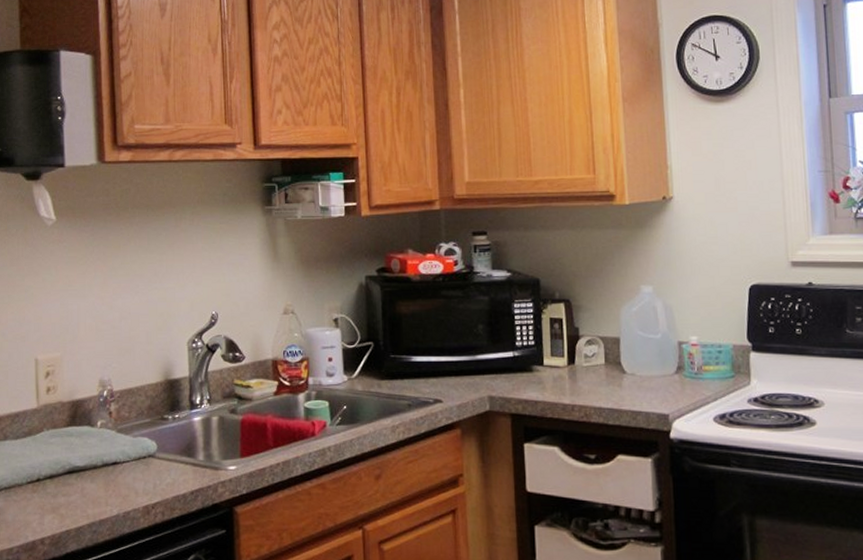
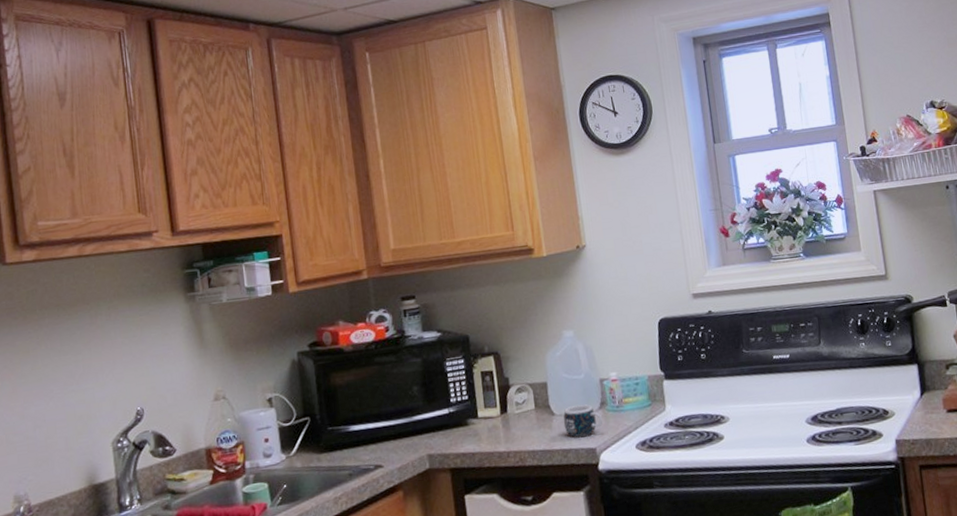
mug: none [634,365,679,400] -> present [563,404,603,437]

